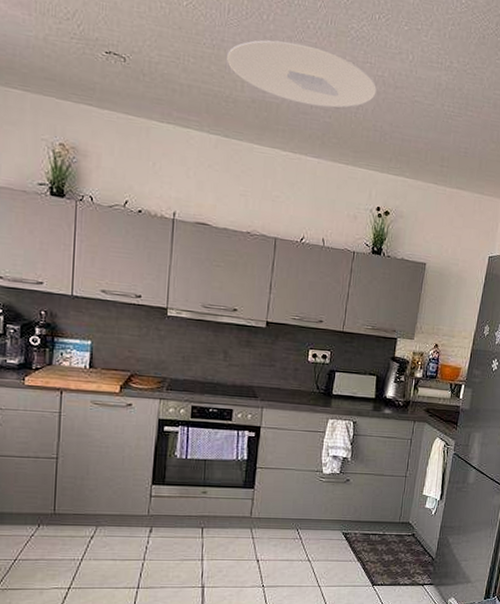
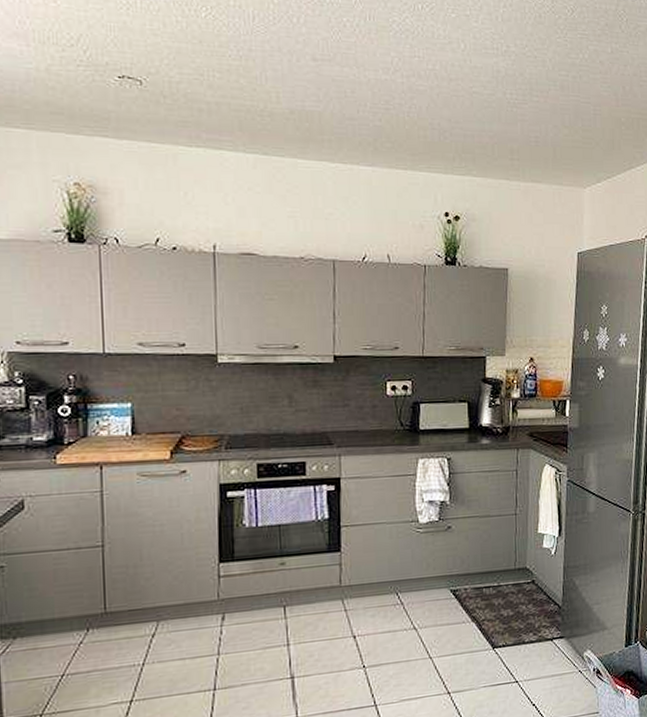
ceiling light: present [227,40,377,108] -> none [257,43,429,110]

